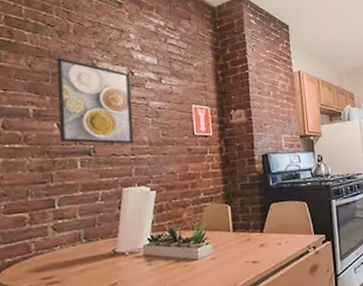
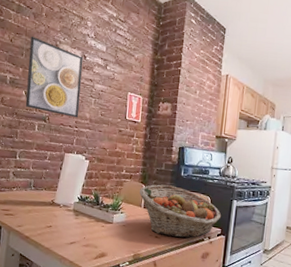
fruit basket: none [225,198,323,259] -> present [140,184,222,238]

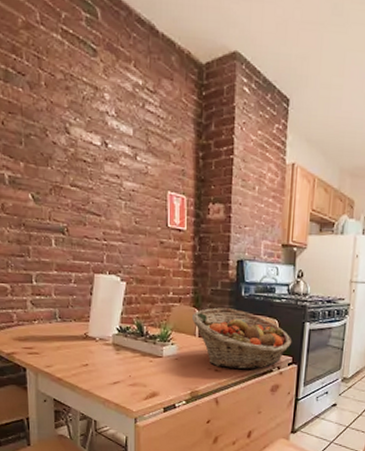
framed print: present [25,36,84,118] -> none [29,115,107,228]

